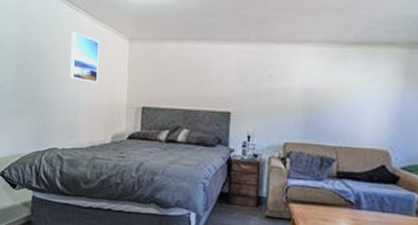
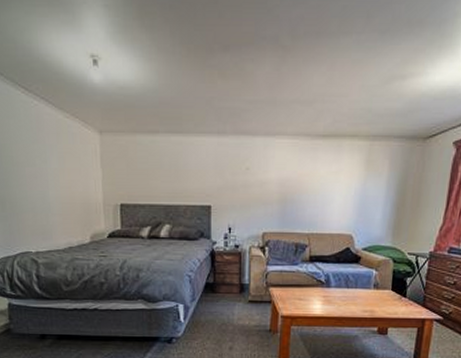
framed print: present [70,32,99,82] -> none [30,123,68,180]

